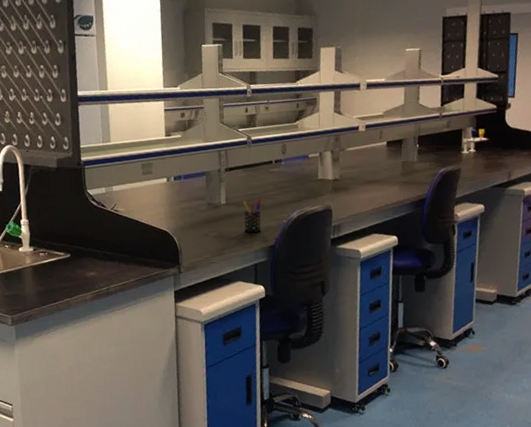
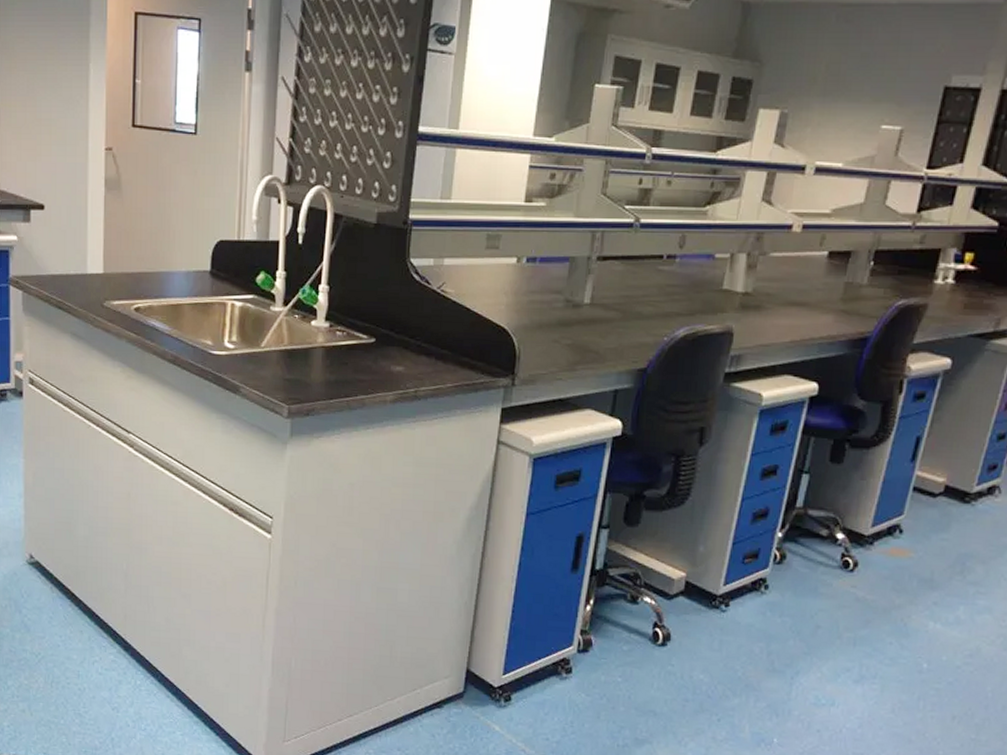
pen holder: present [242,198,262,233] -> none [609,302,639,349]

